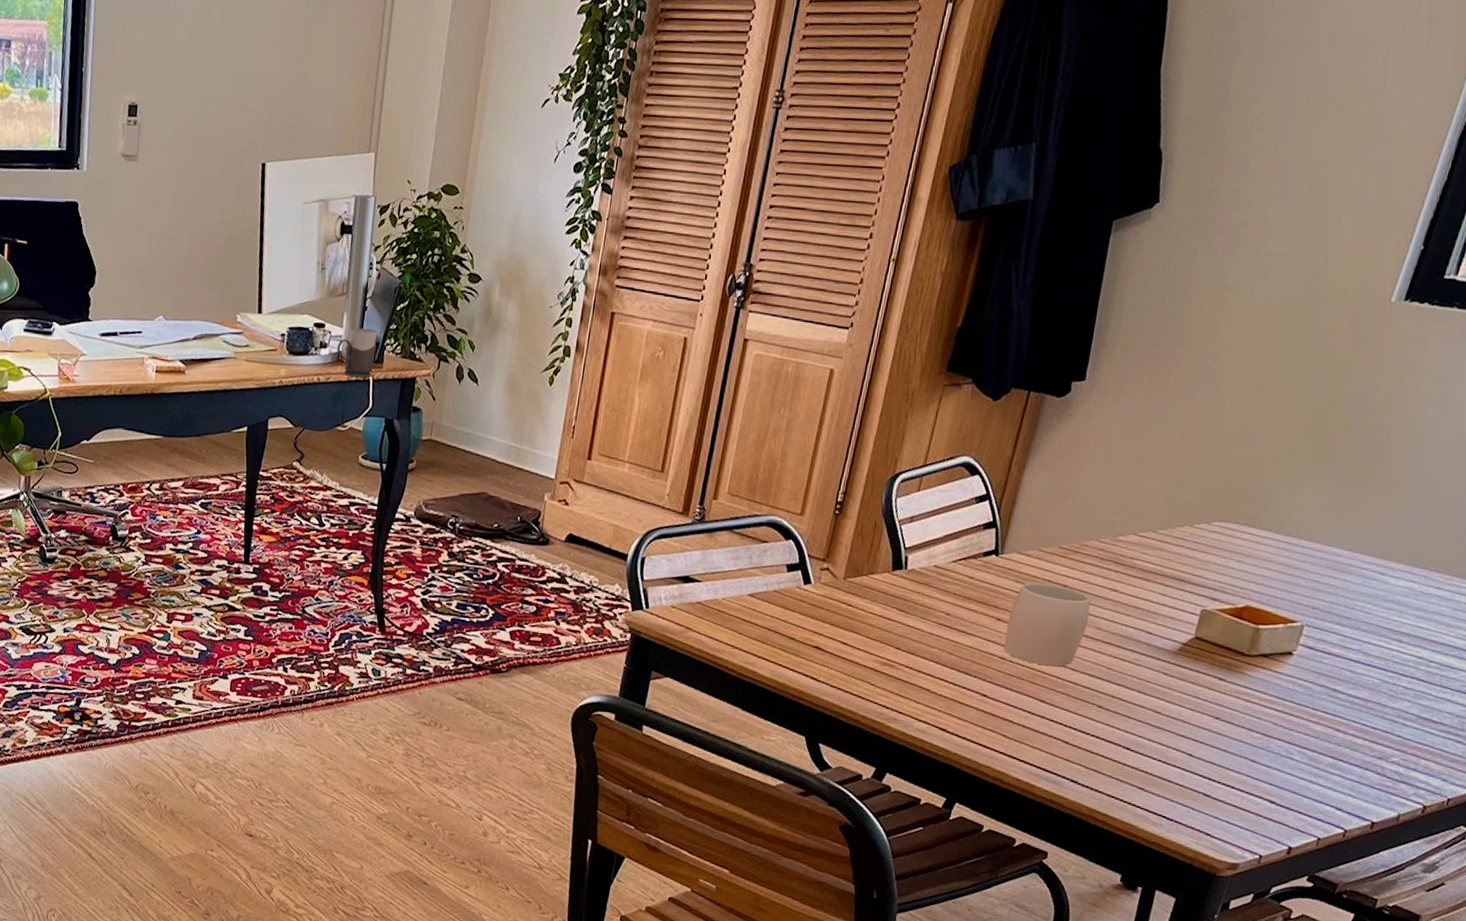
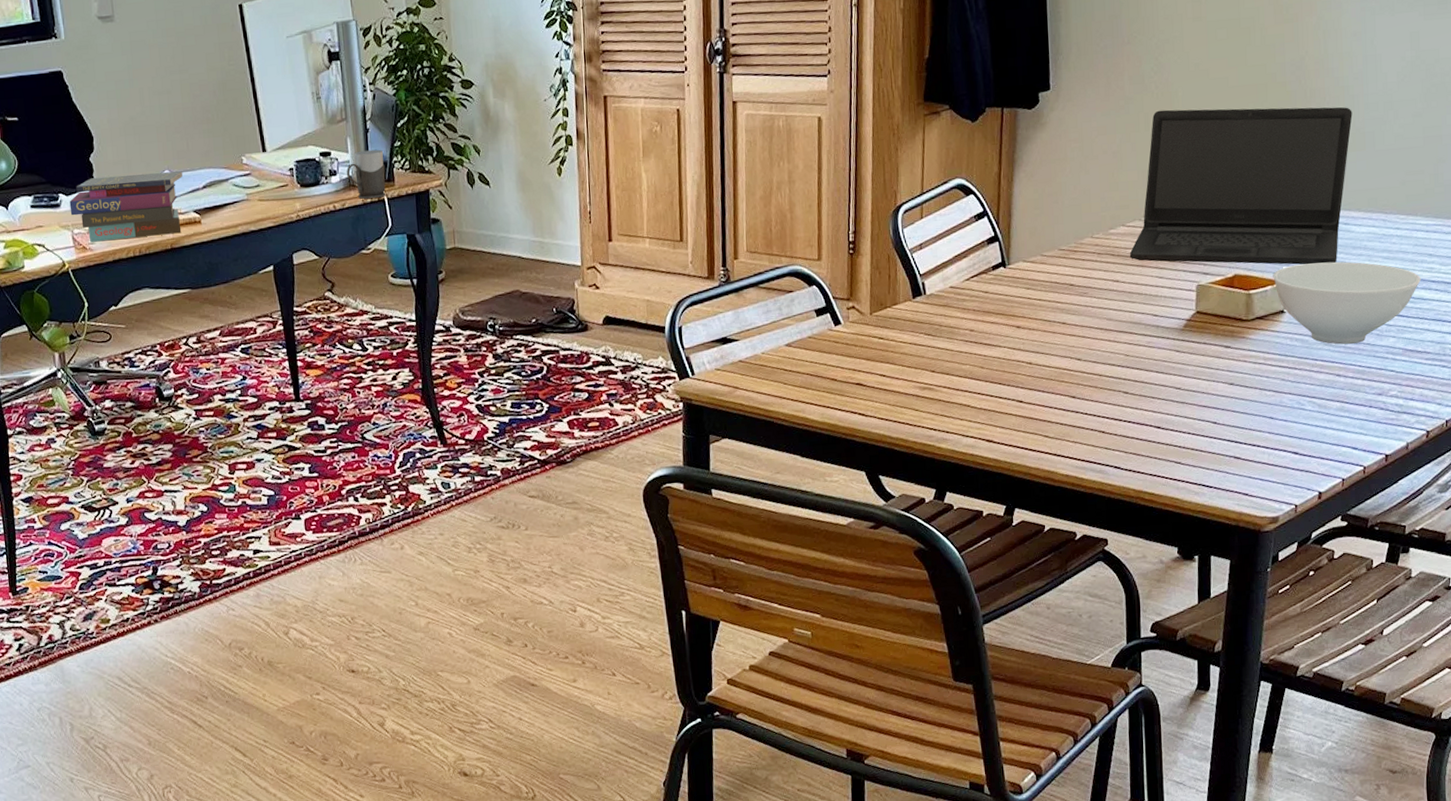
books: none [60,311,176,380] -> present [69,171,182,242]
mug: present [1004,582,1091,667] -> none [1027,285,1099,363]
laptop: none [1134,421,1416,612] -> present [1129,107,1353,265]
bowl: none [1287,607,1454,701] -> present [1273,261,1421,345]

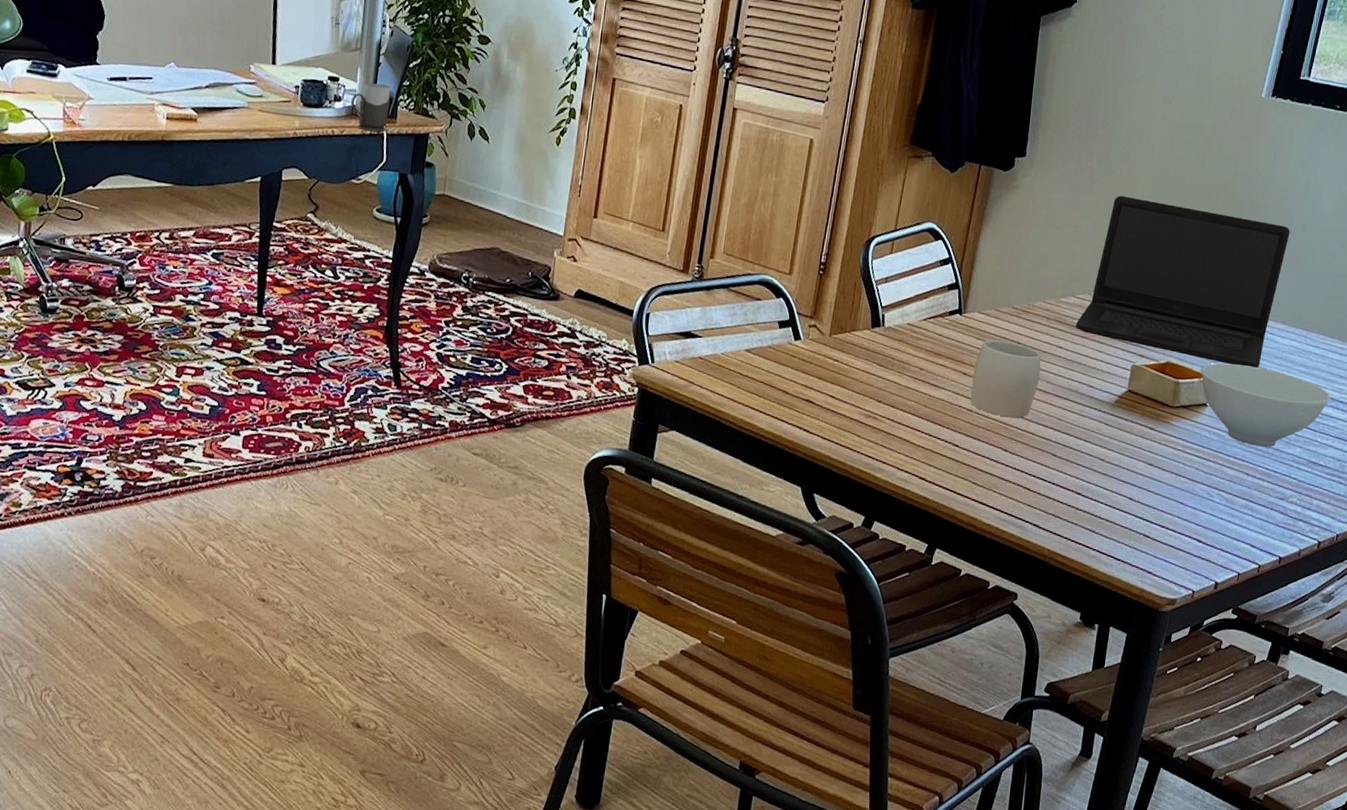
books: present [69,171,182,242] -> none [66,55,188,127]
mug: none [1027,285,1099,363] -> present [971,339,1041,418]

